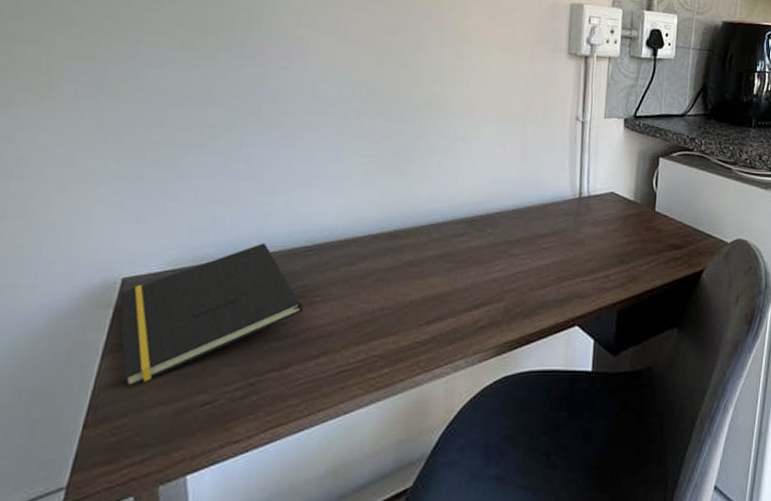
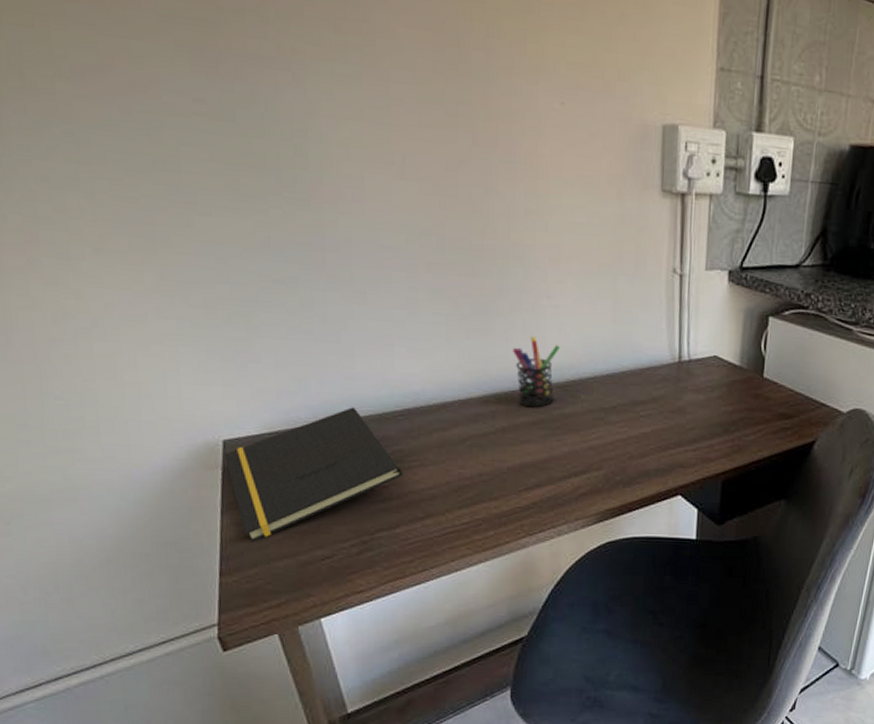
pen holder: none [425,175,471,241] -> present [512,336,560,407]

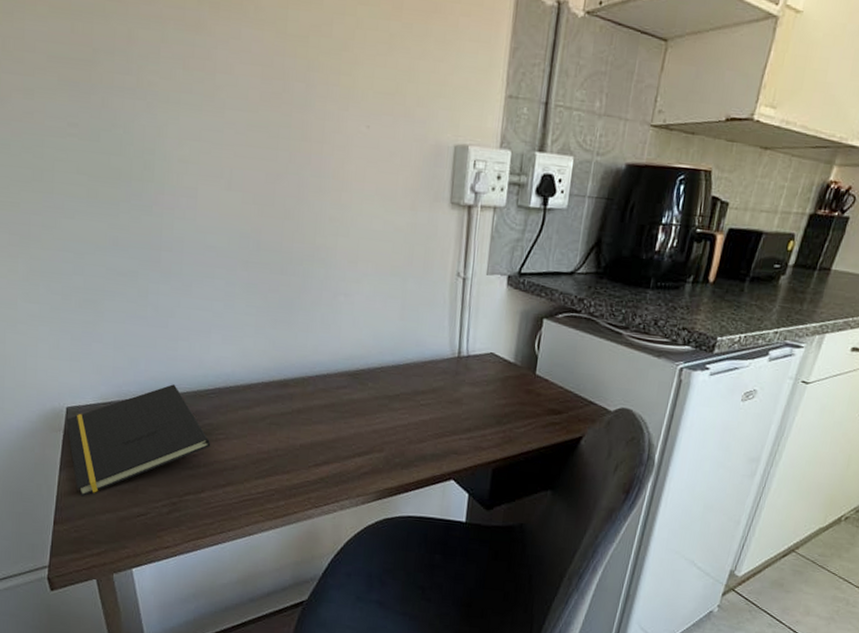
pen holder: present [512,336,560,407] -> none [310,328,353,392]

